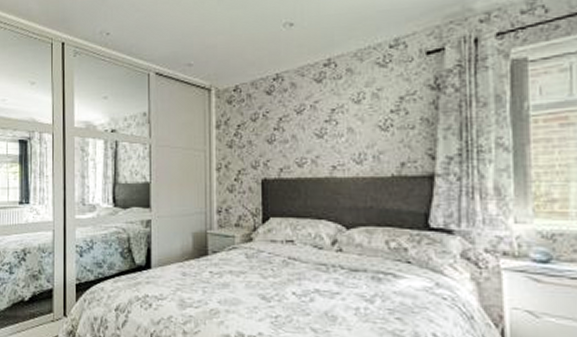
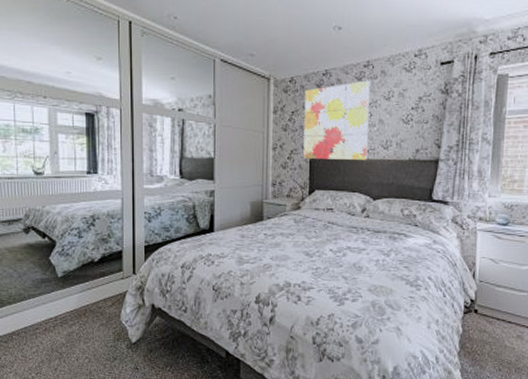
wall art: none [252,81,335,179] -> present [303,80,371,160]

